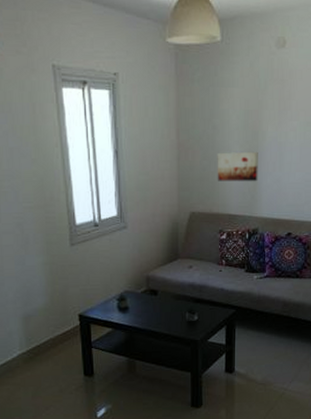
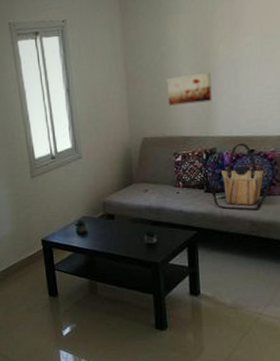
tote bag: none [250,225,303,292] -> present [209,143,271,211]

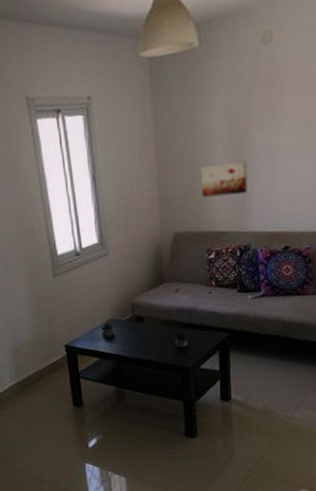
tote bag: present [209,143,271,211] -> none [243,239,304,311]

